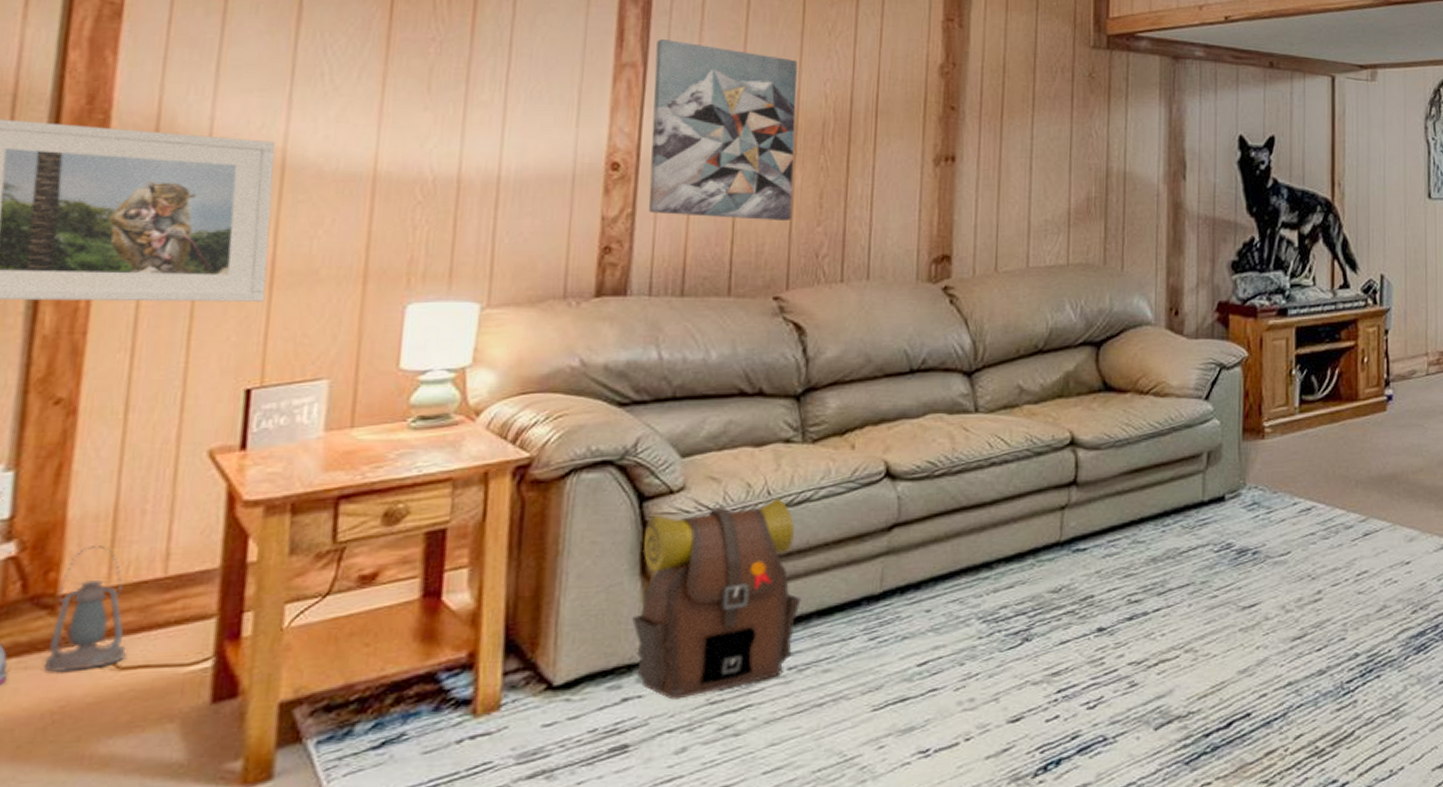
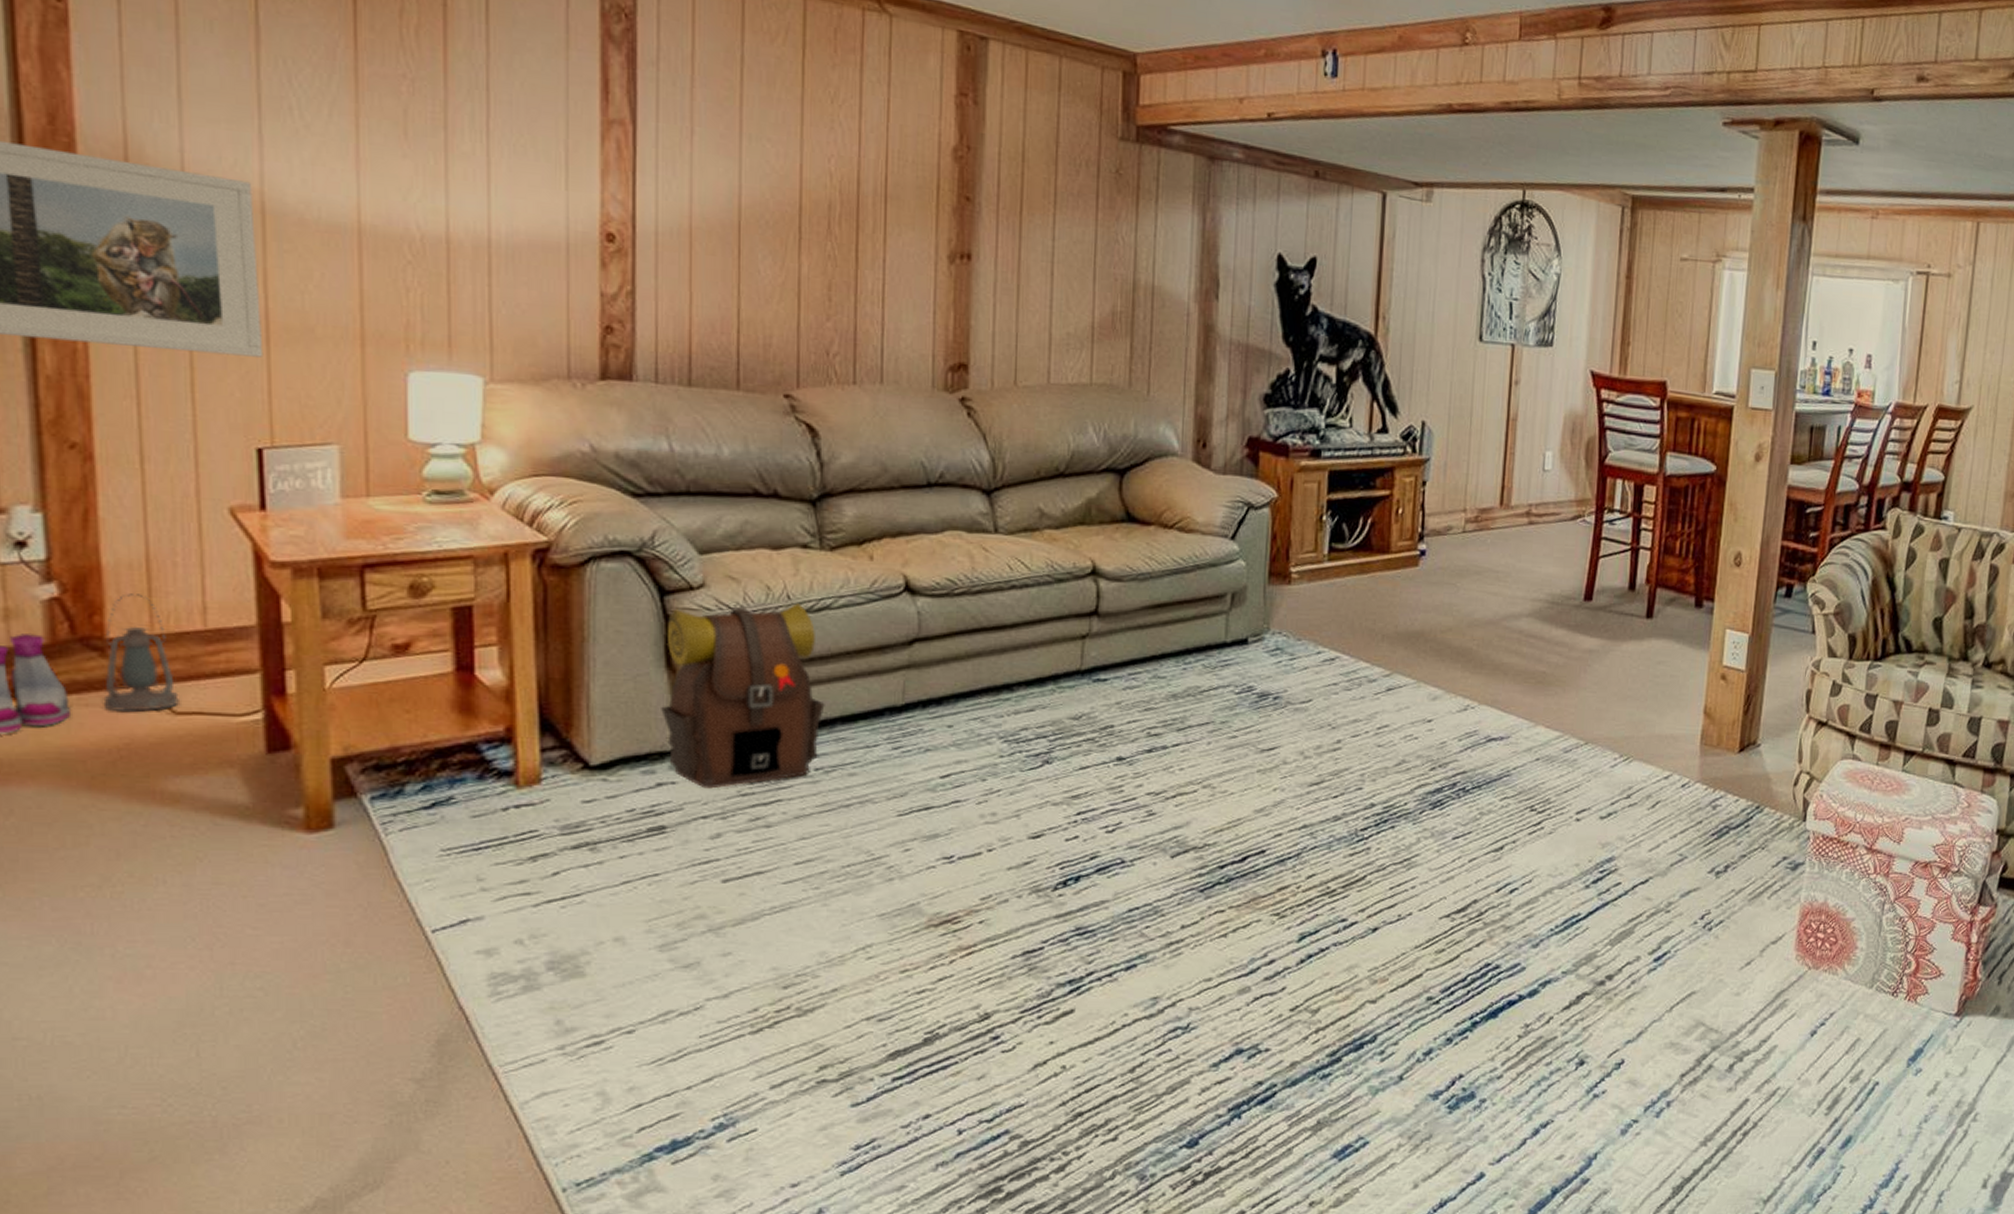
wall art: present [648,39,798,222] -> none [645,94,800,313]

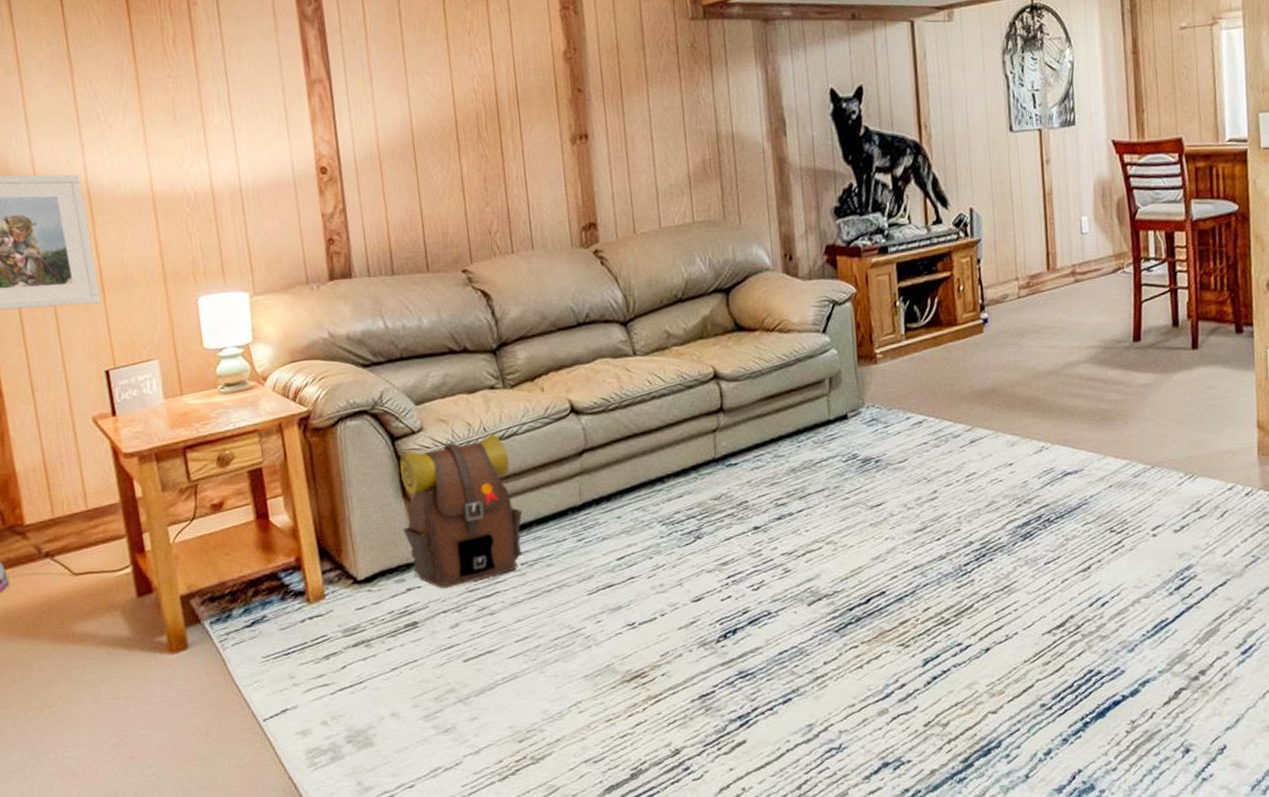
lantern: present [103,593,181,713] -> none [24,489,78,579]

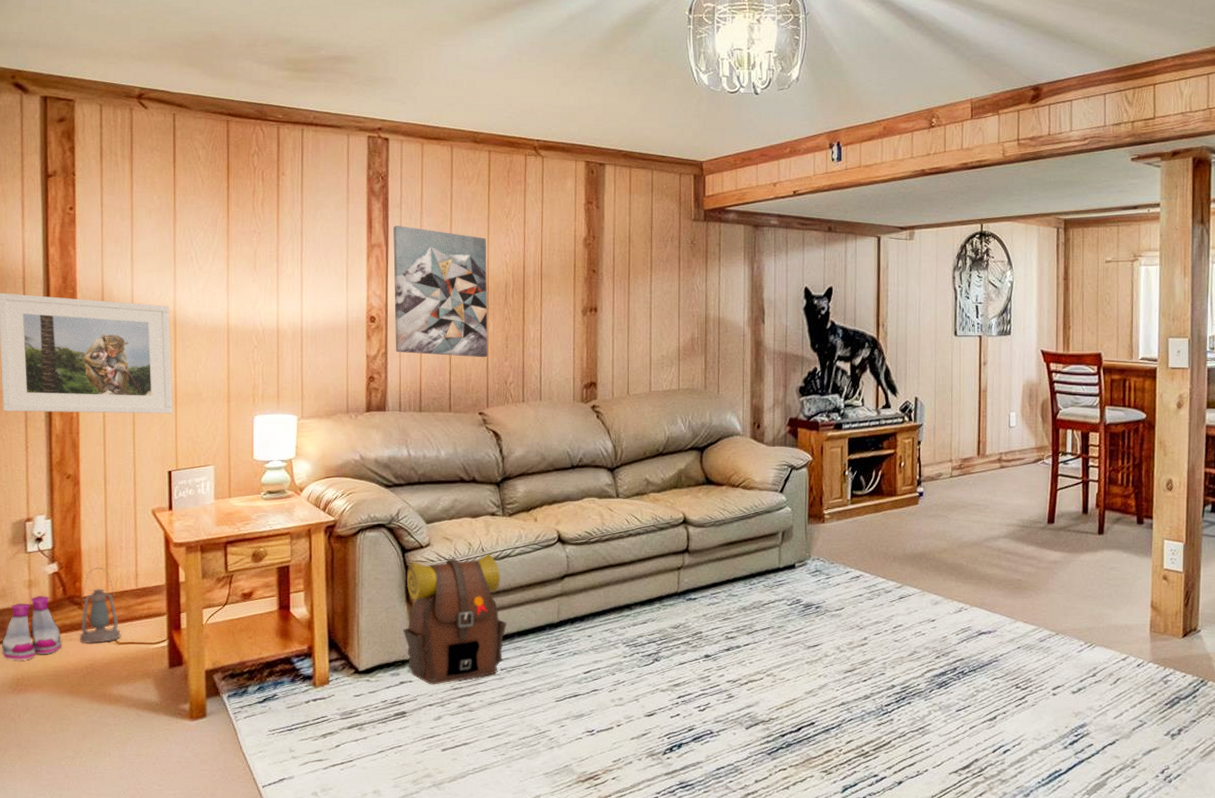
lantern: none [24,489,78,579] -> present [79,568,122,644]
wall art: none [335,54,465,208] -> present [393,226,488,358]

